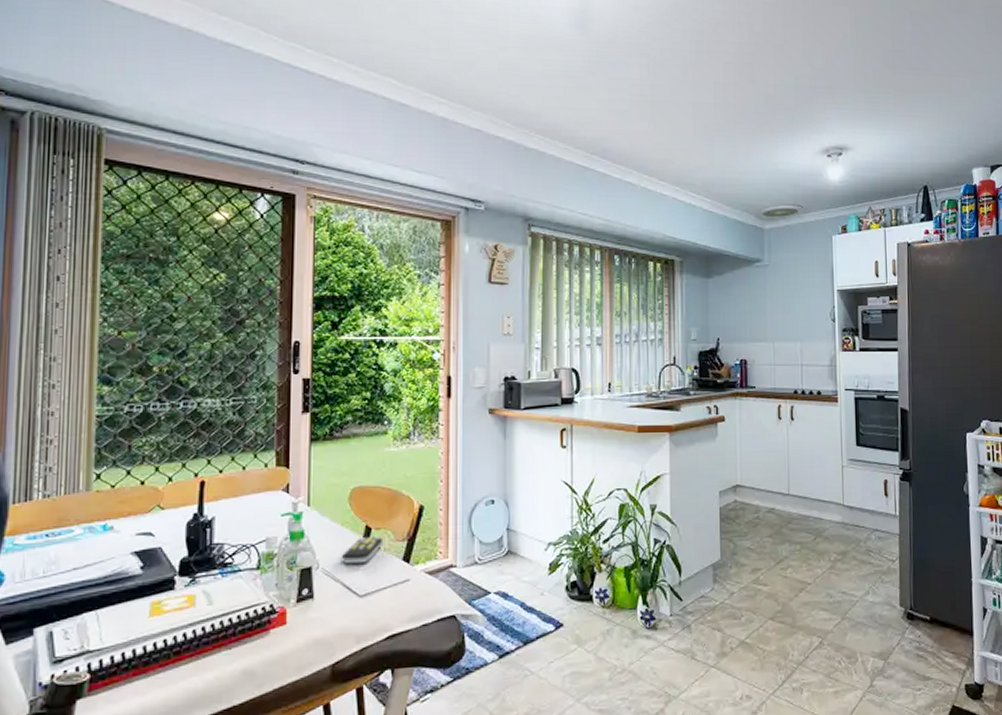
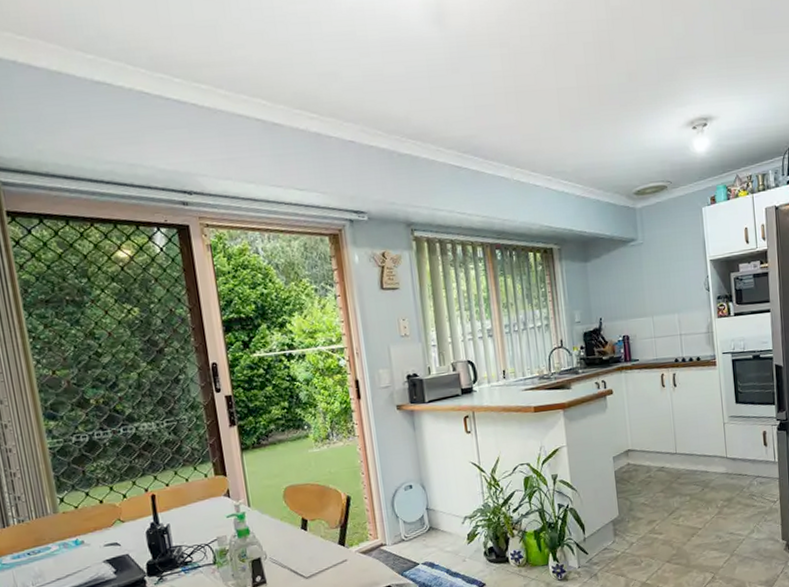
remote control: present [341,536,384,564] -> none [284,526,320,552]

